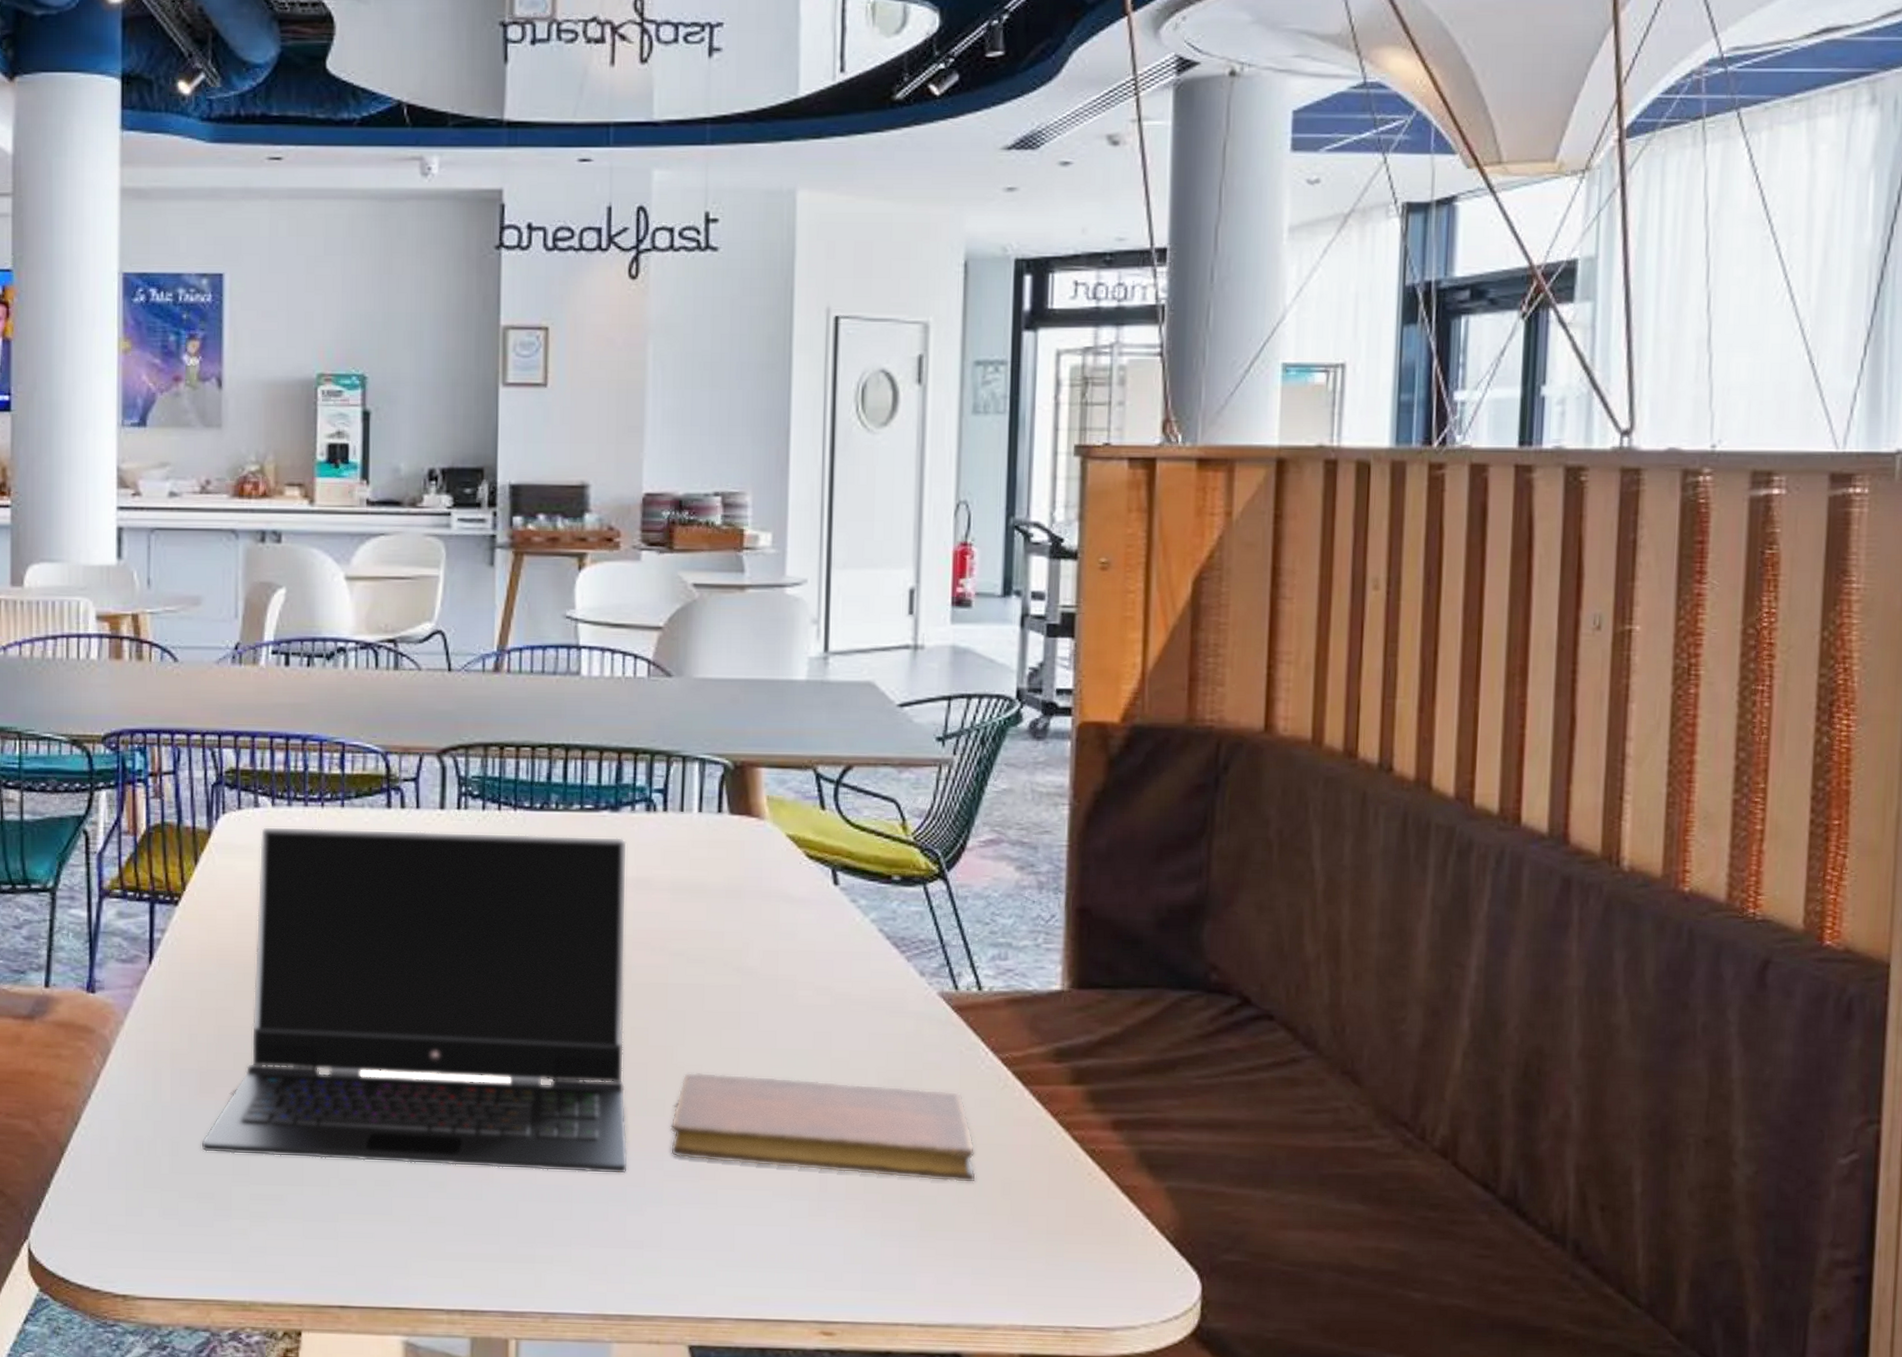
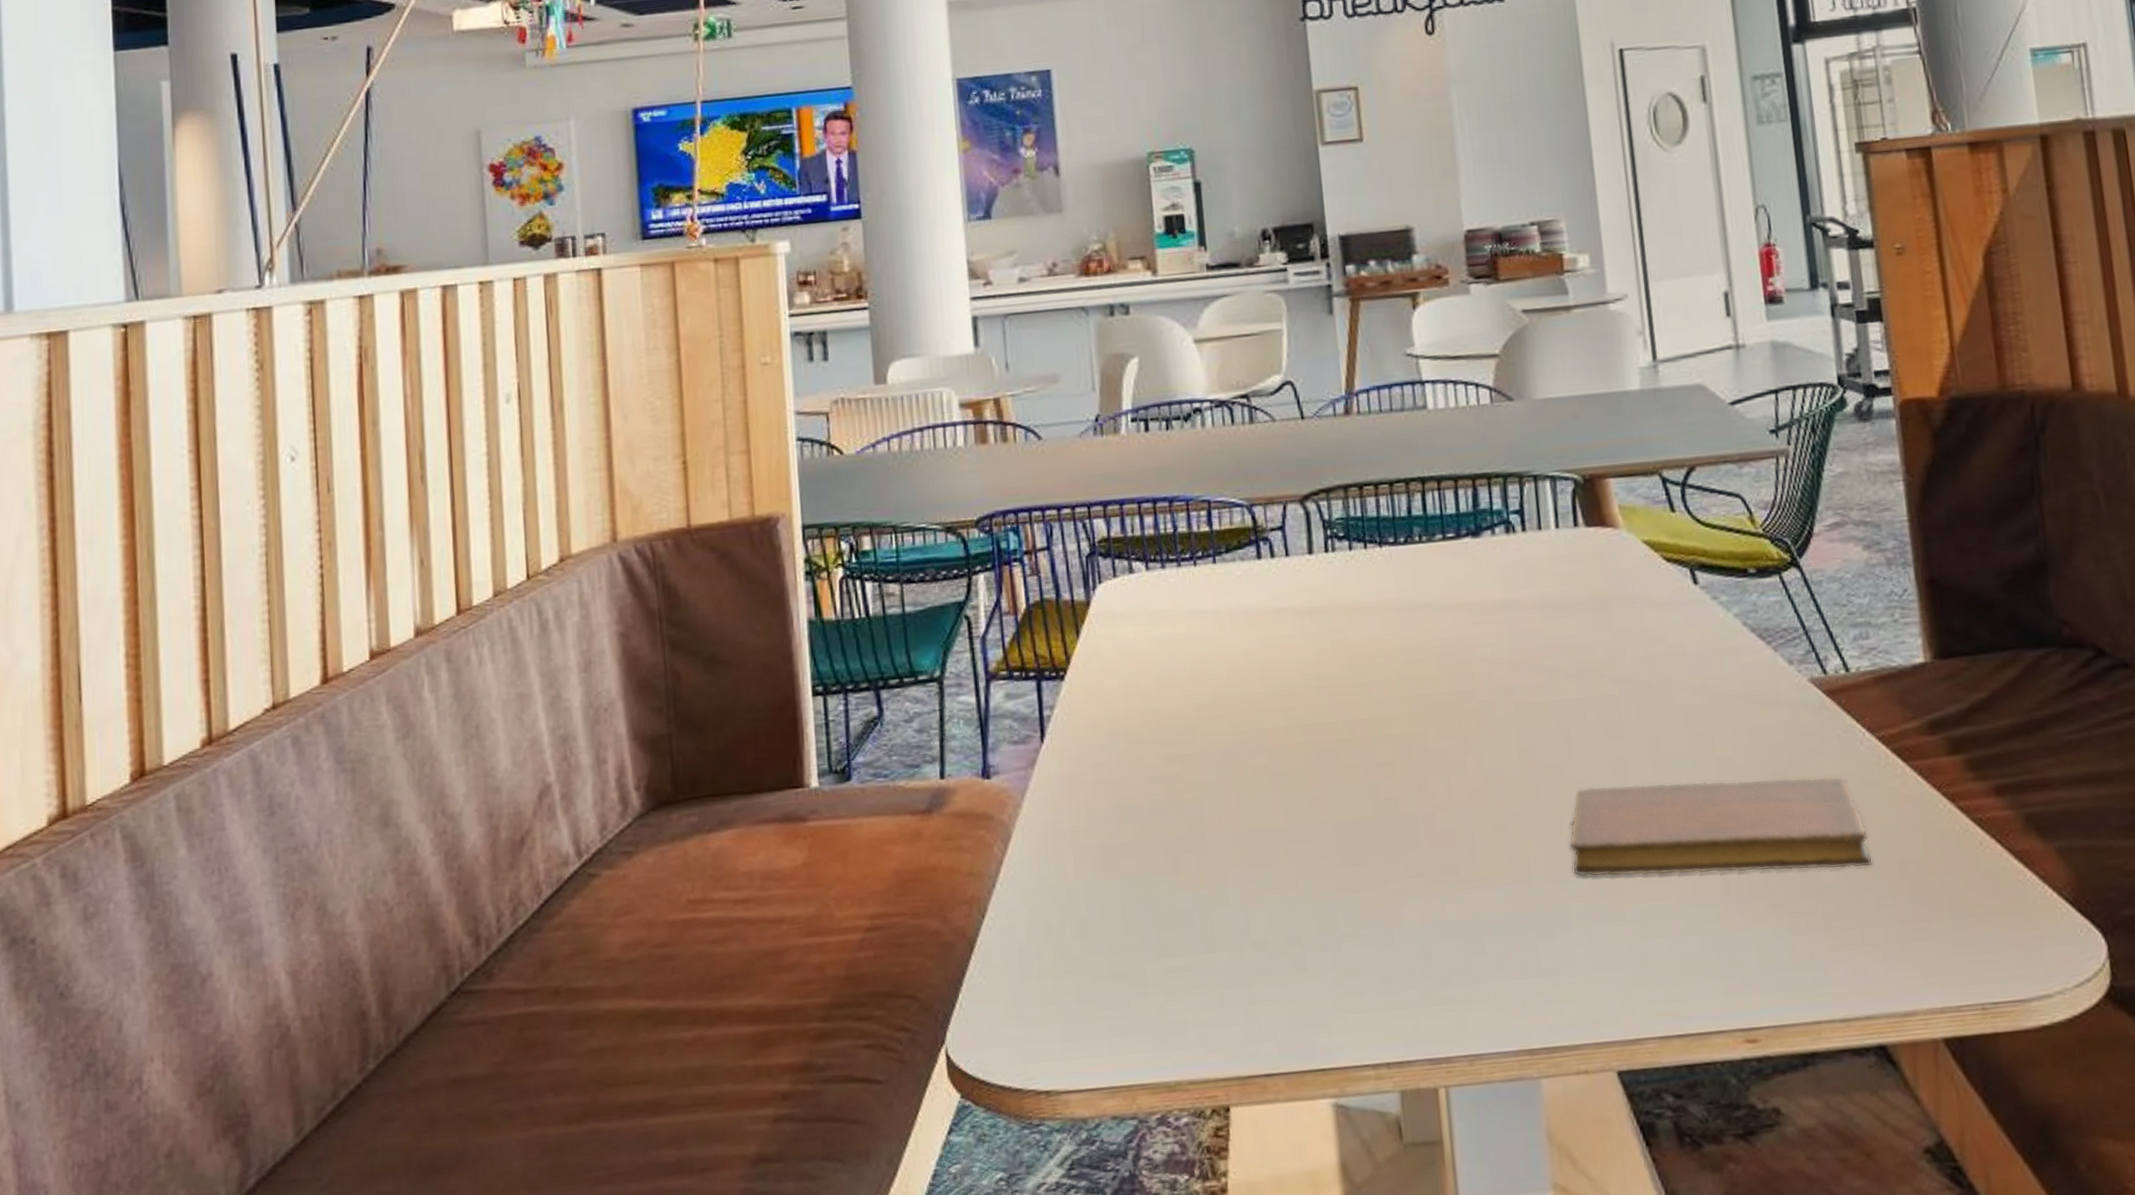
laptop computer: present [200,826,629,1175] -> none [1109,562,1534,930]

